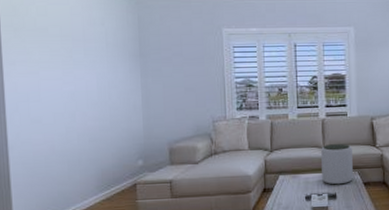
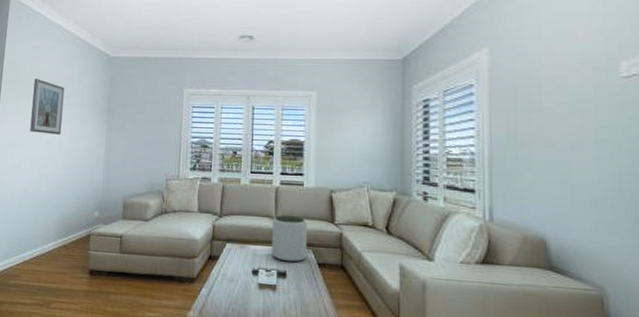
picture frame: none [44,22,87,84] -> present [30,78,65,135]

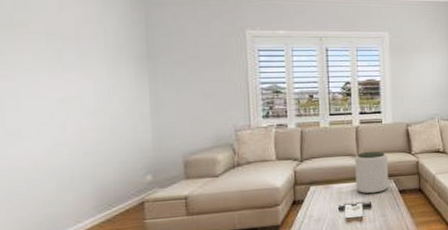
picture frame: present [30,78,65,135] -> none [23,17,80,90]

